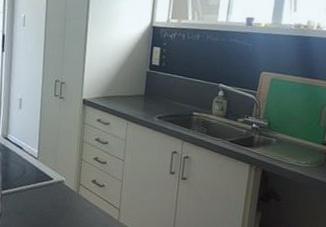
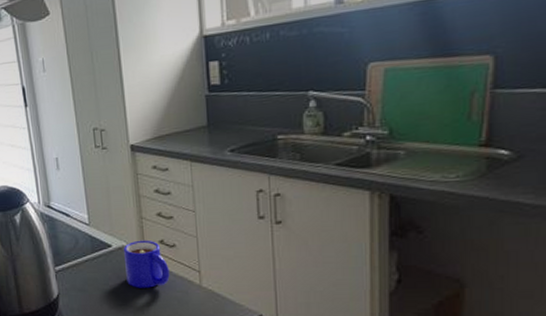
mug: none [60,177,96,218] -> present [123,240,170,288]

